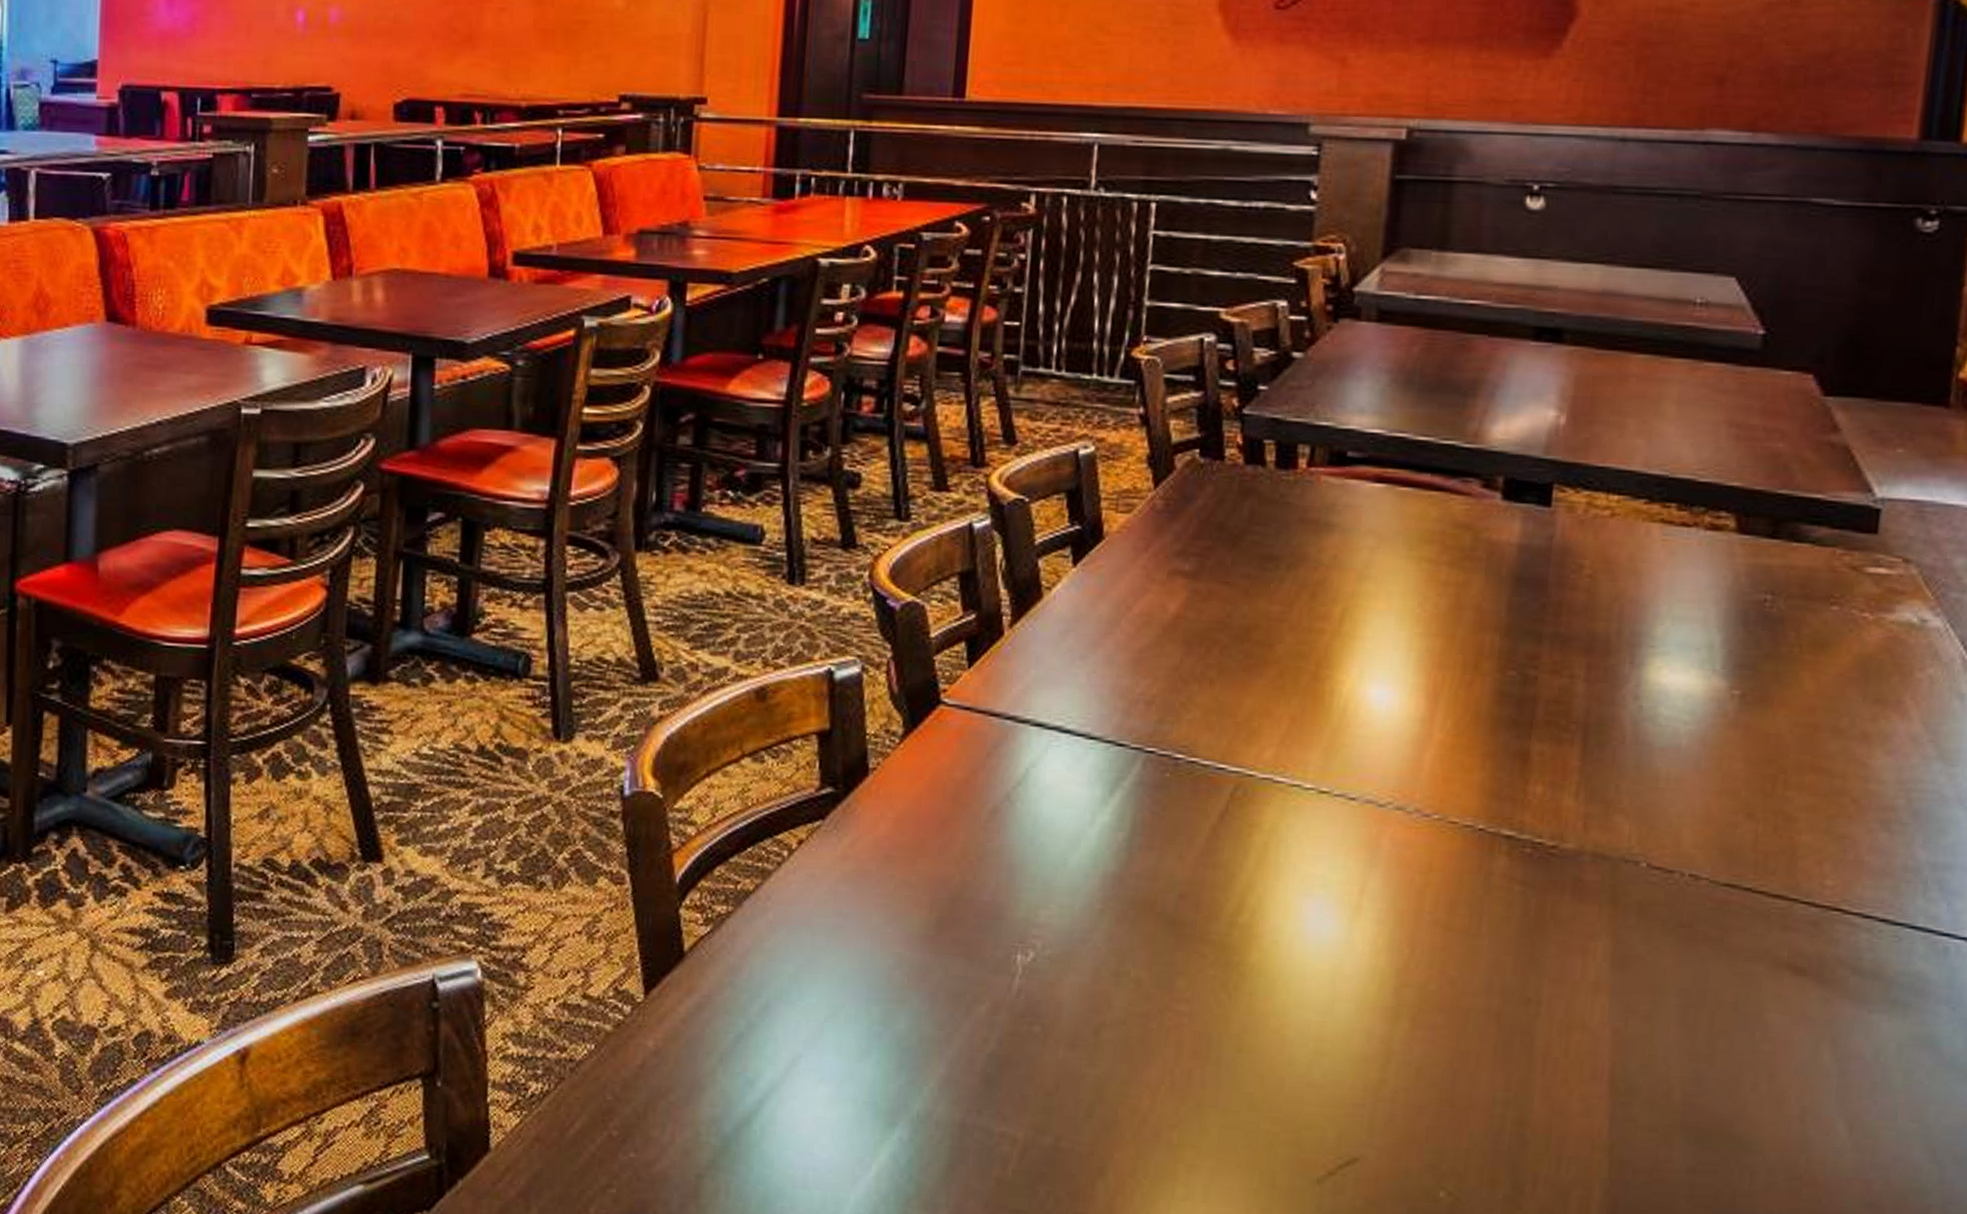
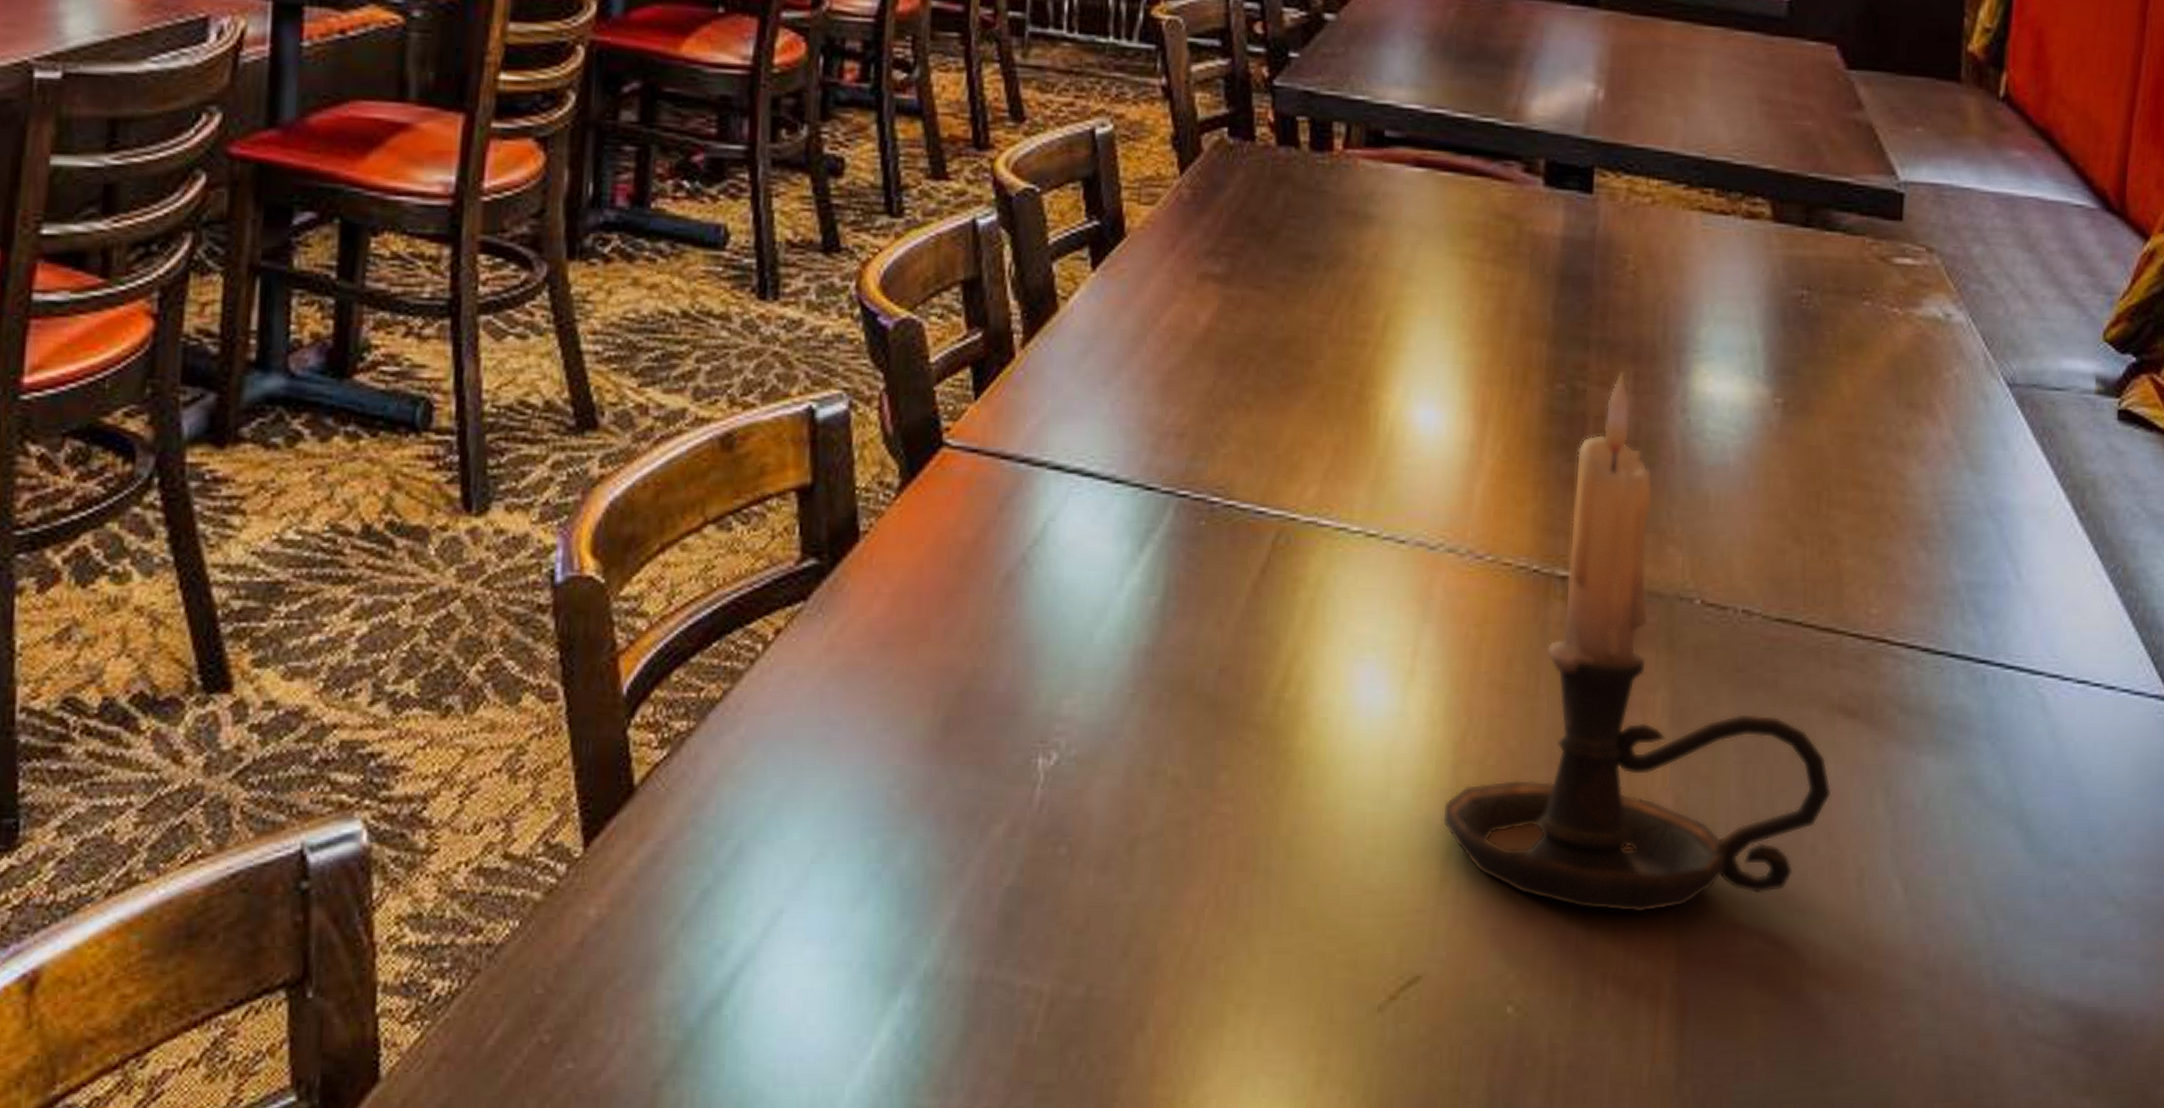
candle holder: none [1382,661,1776,1126] -> present [1442,370,1832,913]

